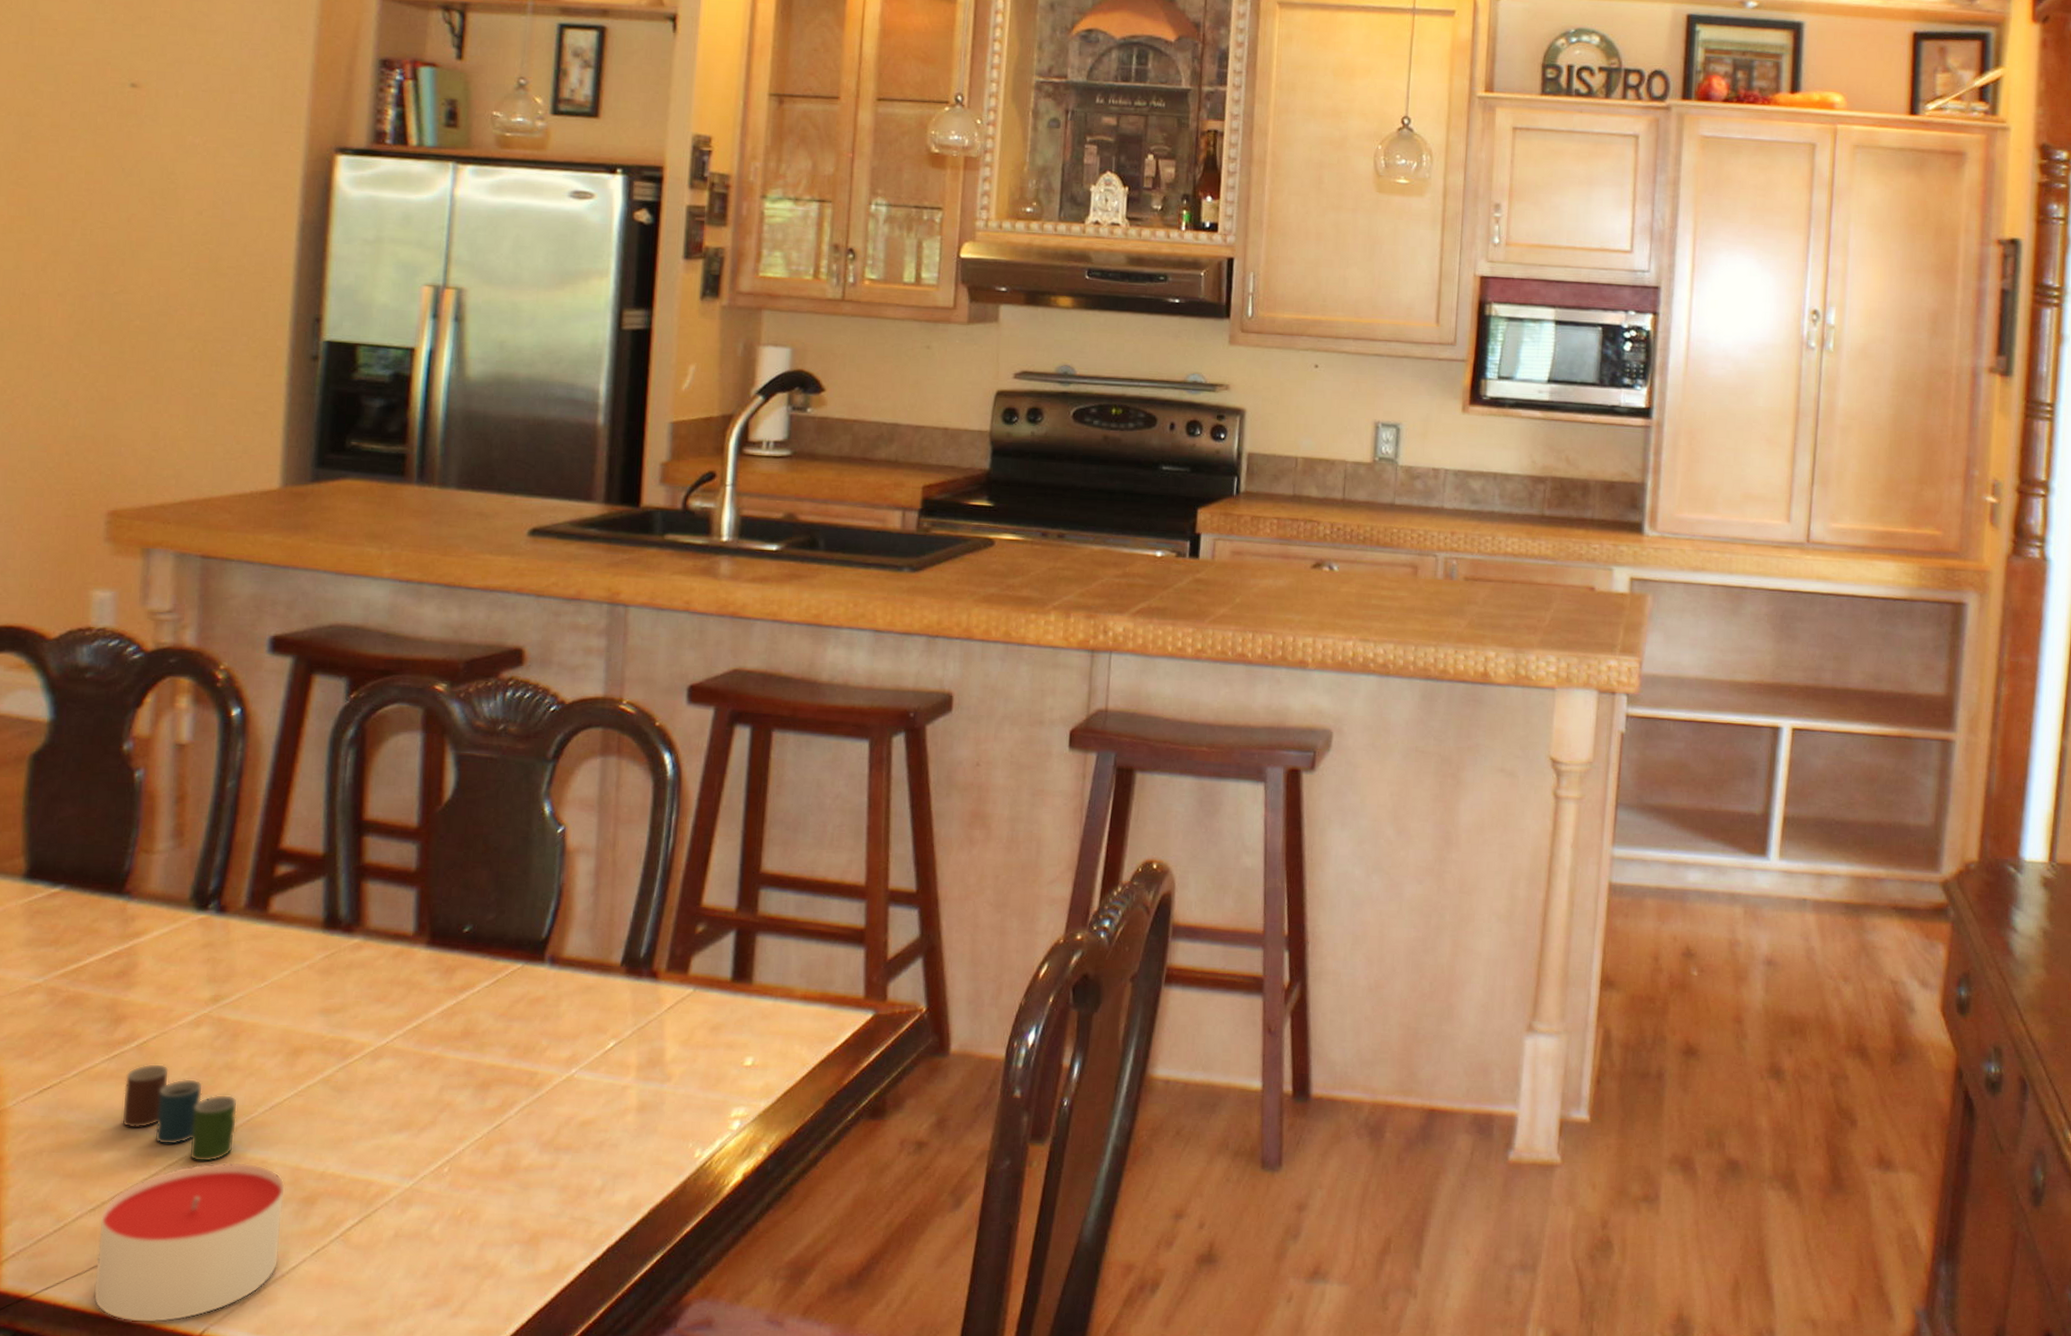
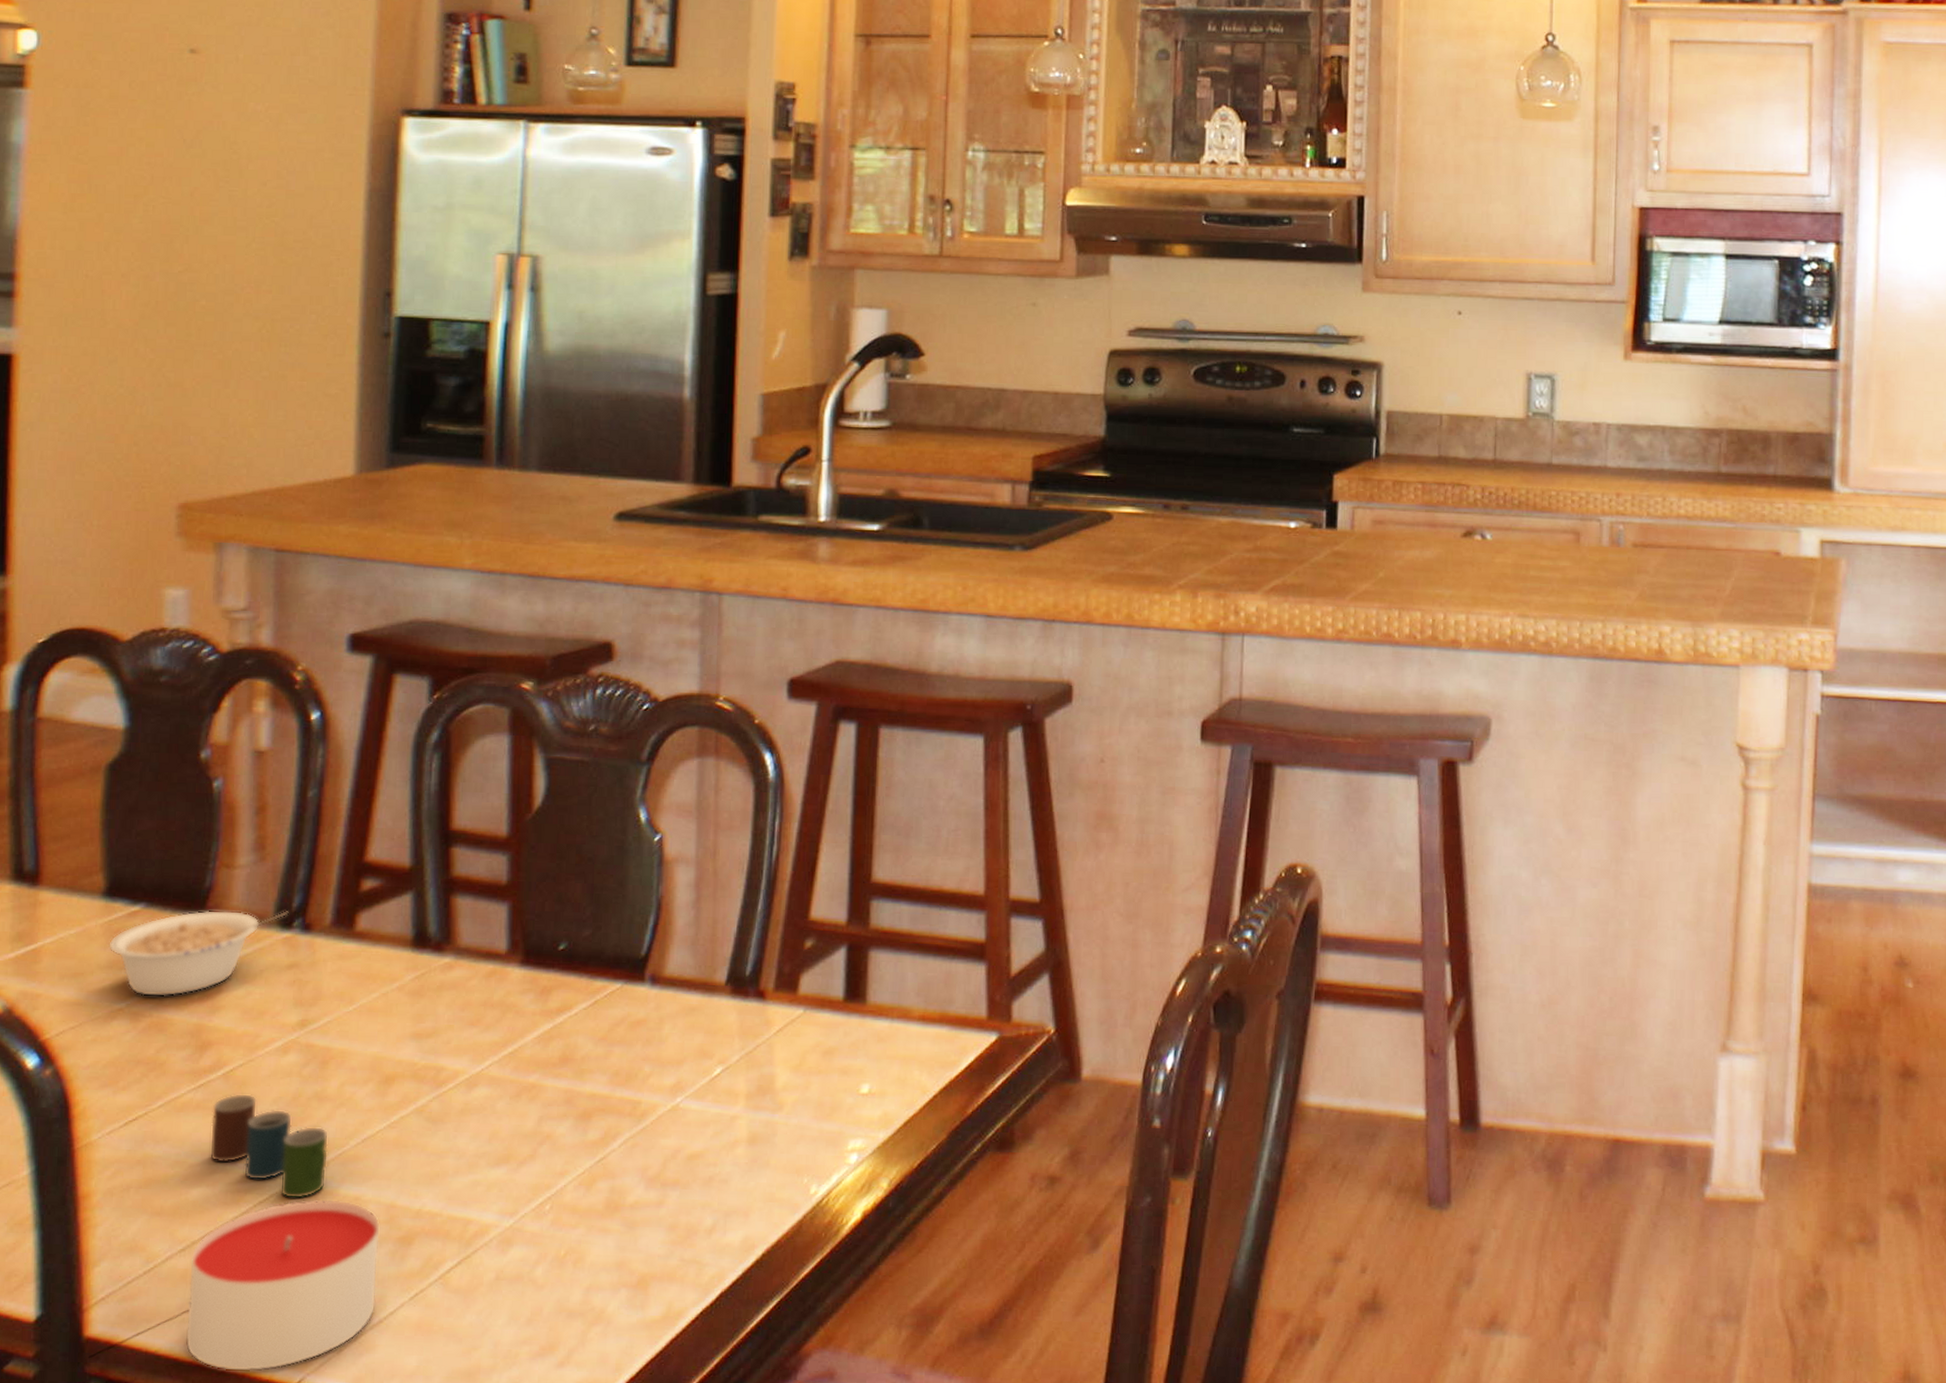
legume: none [28,892,205,974] -> present [109,910,289,997]

